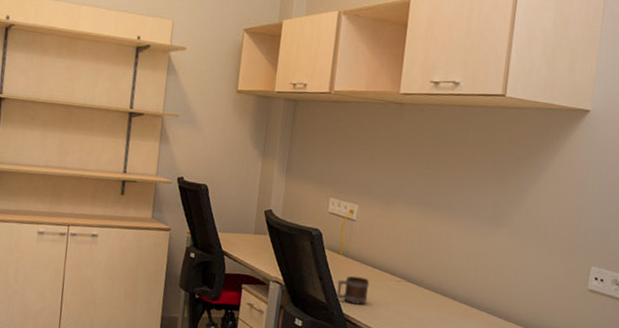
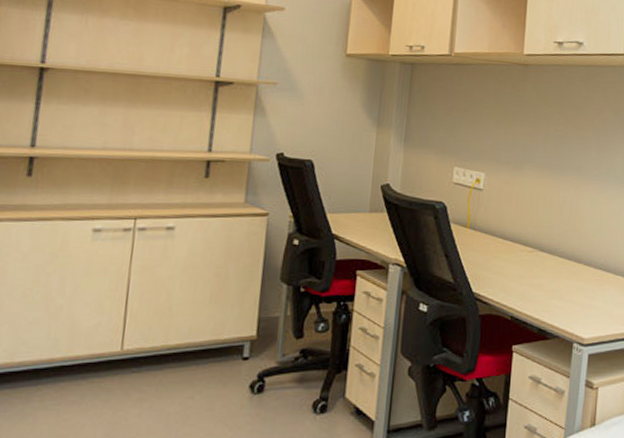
mug: present [336,275,370,305] -> none [464,250,500,281]

